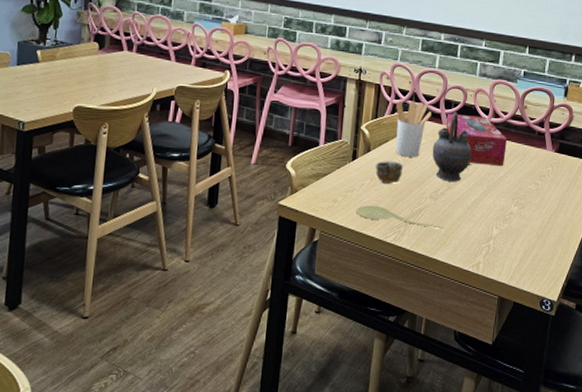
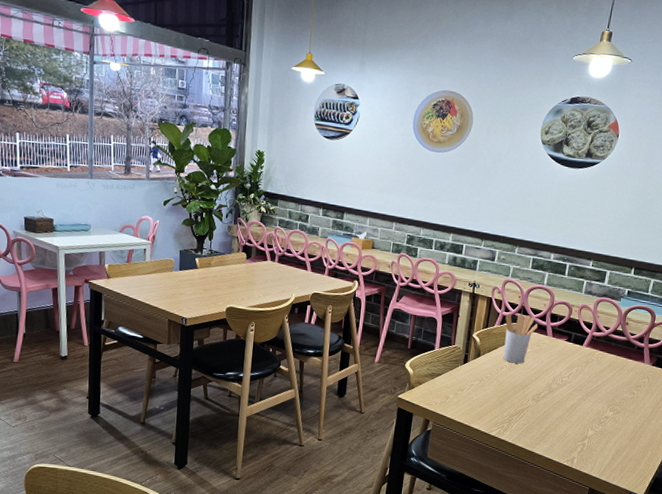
spoon: present [356,205,444,229] -> none [465,403,544,427]
cup: present [375,161,404,184] -> none [484,365,510,386]
teapot: present [432,112,473,182] -> none [536,325,574,387]
tissue box: present [445,113,507,166] -> none [550,326,607,375]

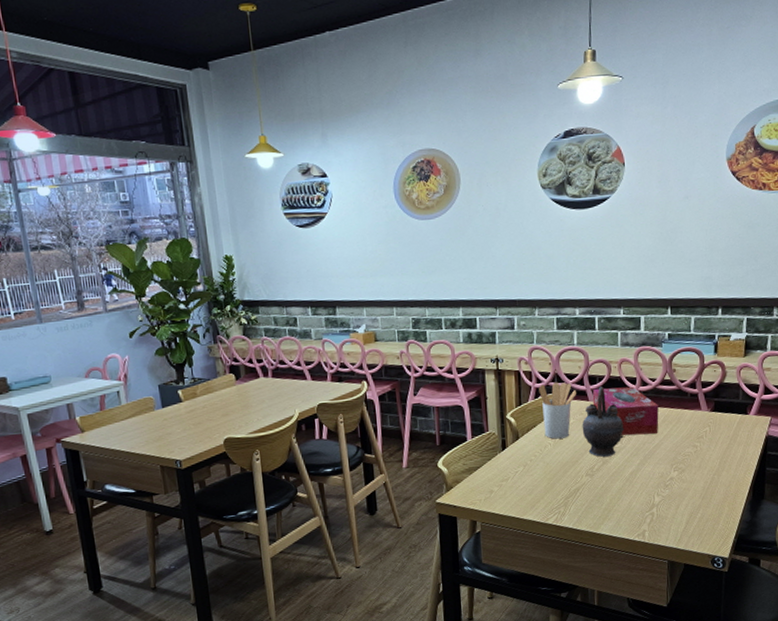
teapot: none [536,325,574,387] -> present [582,386,625,457]
tissue box: none [550,326,607,375] -> present [592,386,659,436]

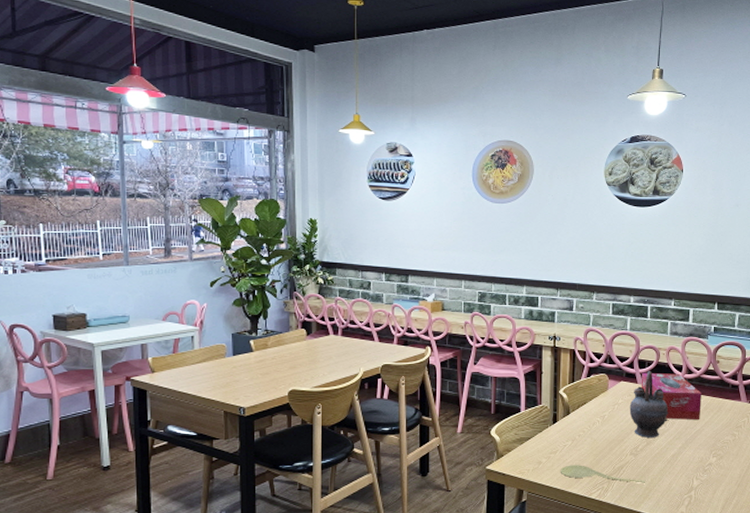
spoon: none [513,490,605,505] -> present [560,465,646,483]
utensil holder: present [539,382,577,439] -> none [592,363,627,417]

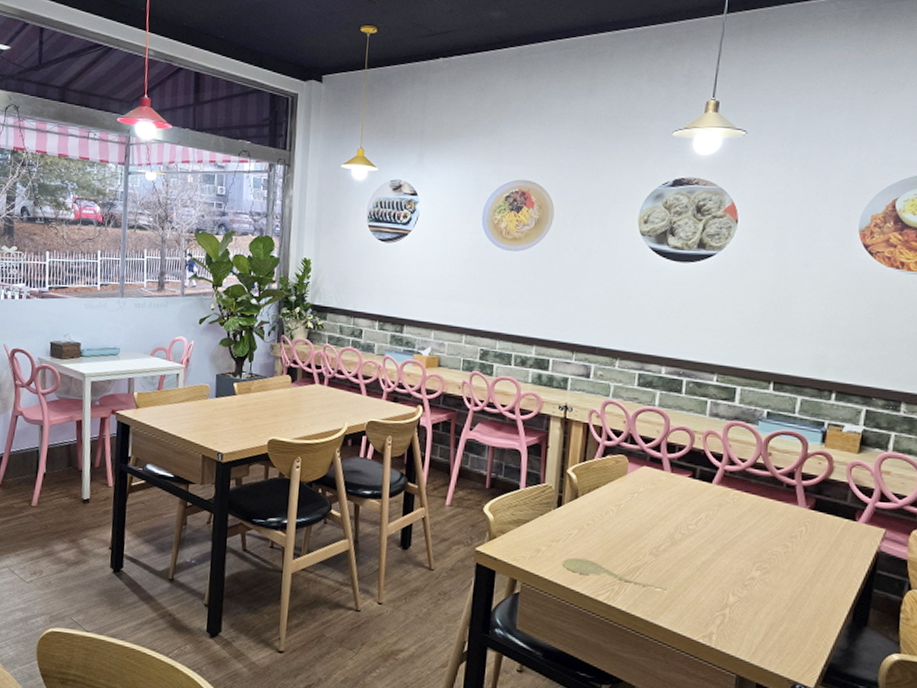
teapot: present [629,371,669,438] -> none [651,457,702,538]
tissue box: present [641,372,701,420] -> none [668,458,746,522]

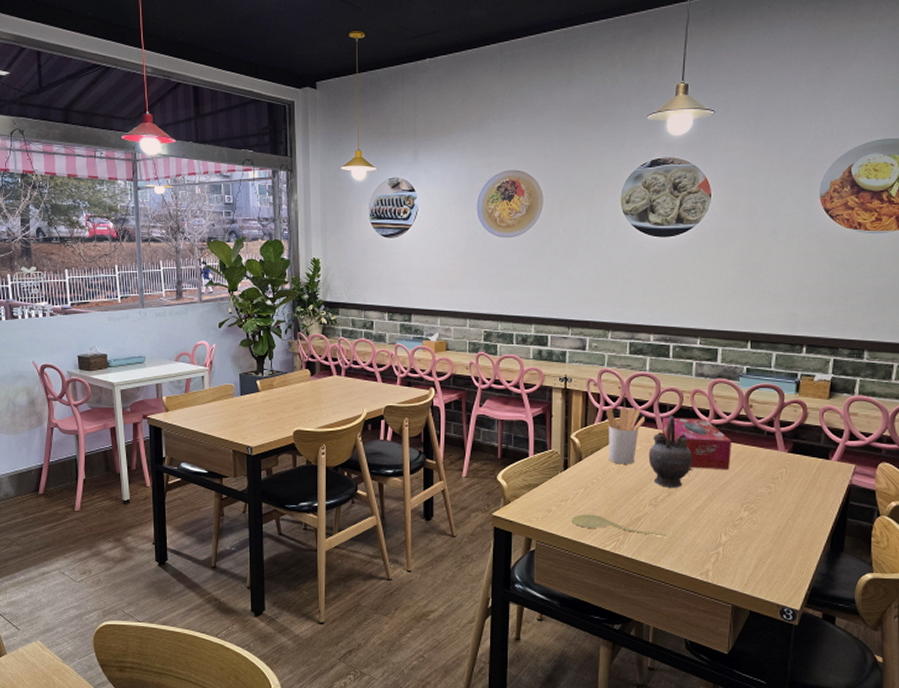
utensil holder: none [607,443,652,507] -> present [606,406,646,464]
teapot: none [651,457,702,538] -> present [648,416,693,488]
tissue box: none [668,458,746,522] -> present [661,417,731,469]

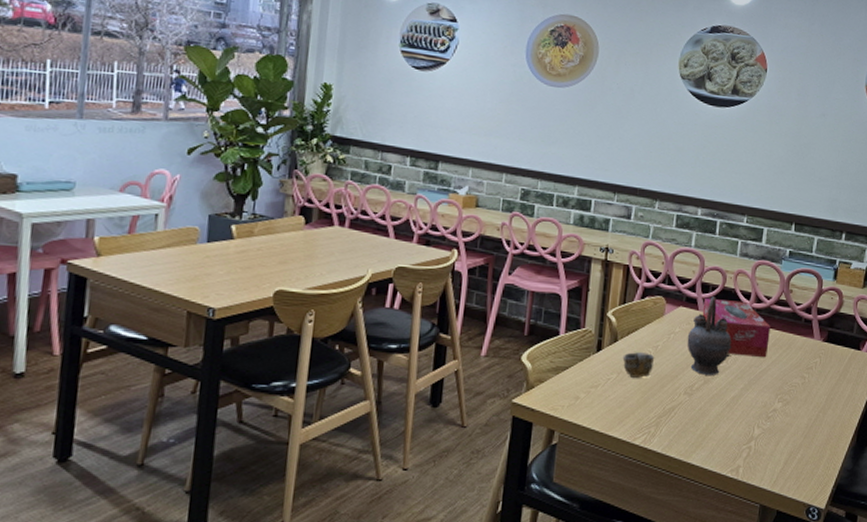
spoon: present [571,514,667,537] -> none [600,402,700,429]
cup: none [588,469,619,492] -> present [622,352,655,378]
utensil holder: present [606,406,646,464] -> none [646,284,687,348]

